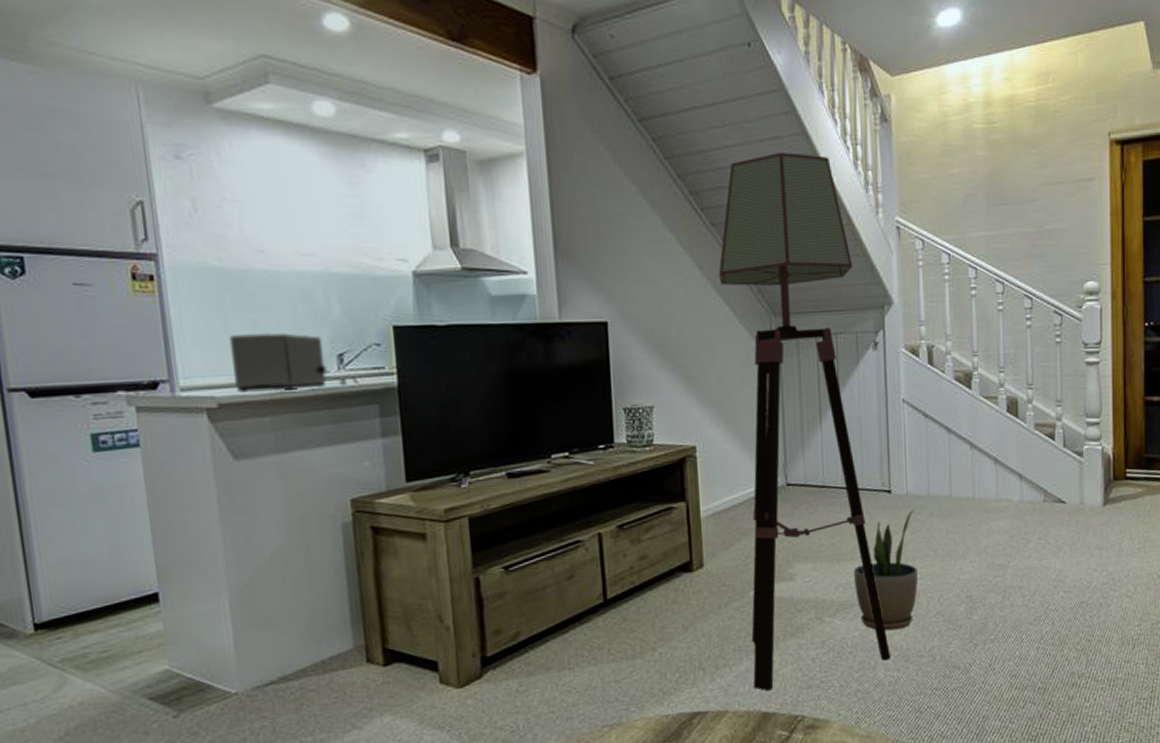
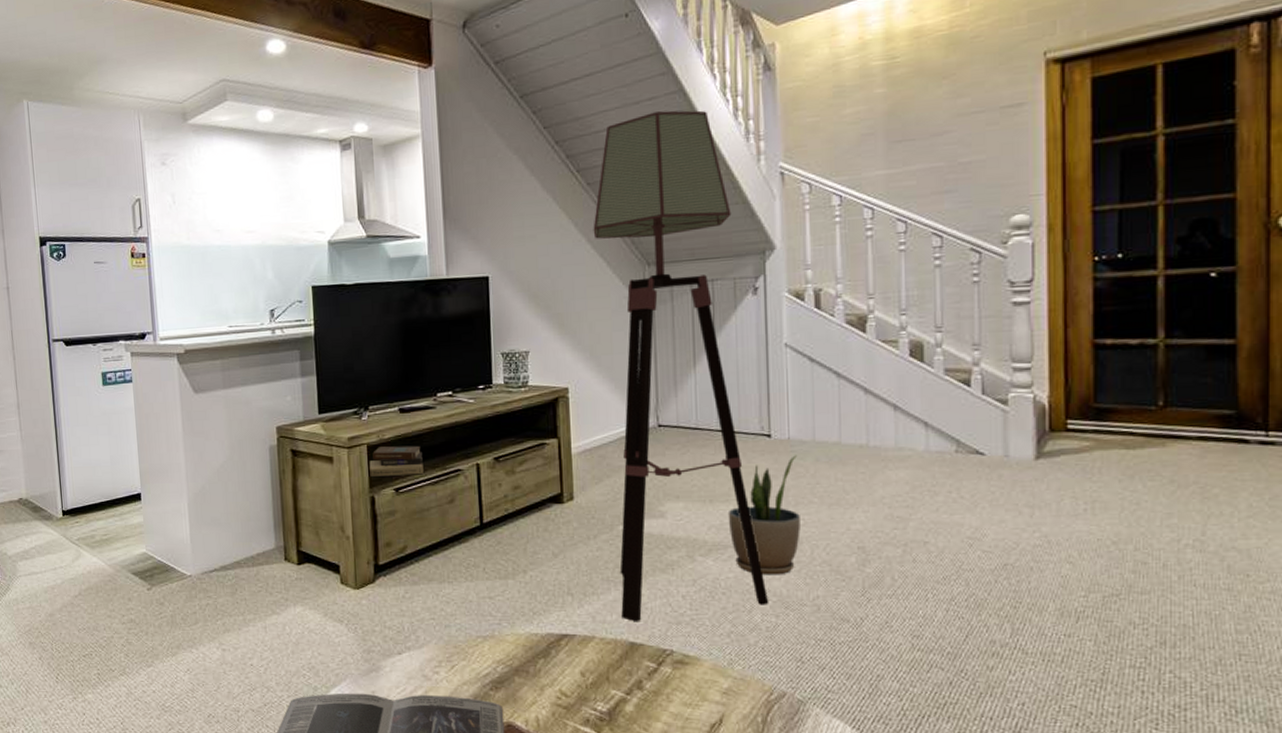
toaster: present [228,332,328,393] -> none [193,294,262,341]
books: none [471,515,538,556] -> present [369,445,424,478]

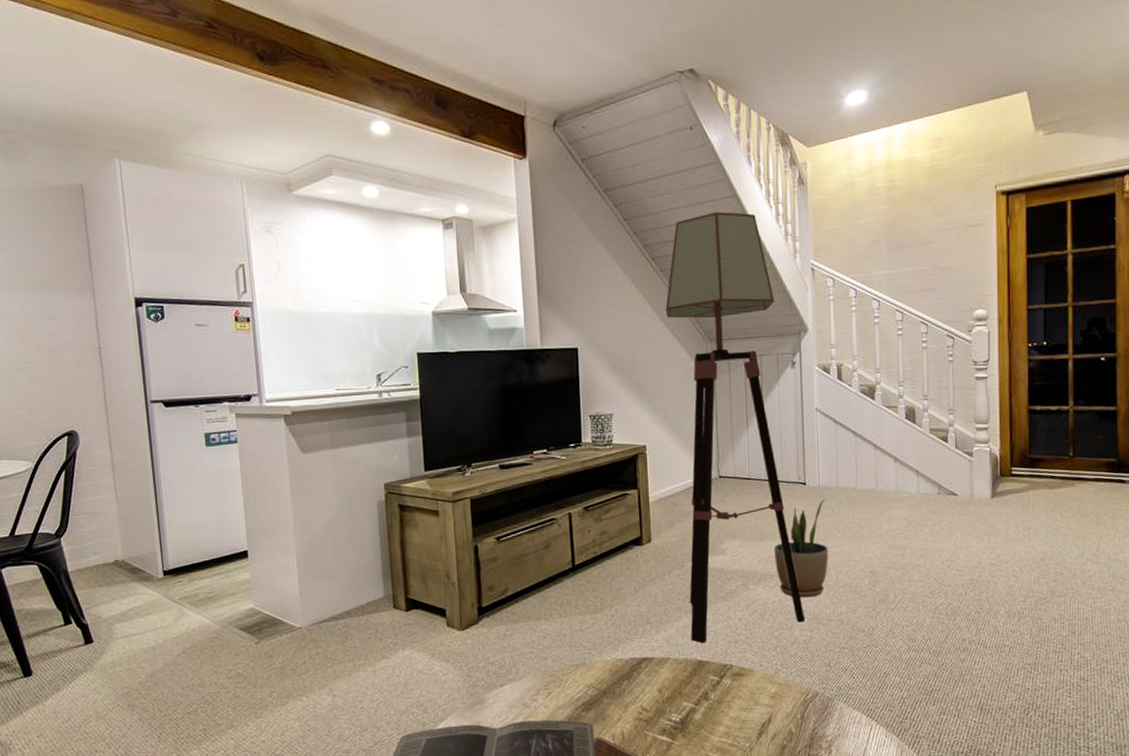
books: present [369,445,424,478] -> none [472,498,522,529]

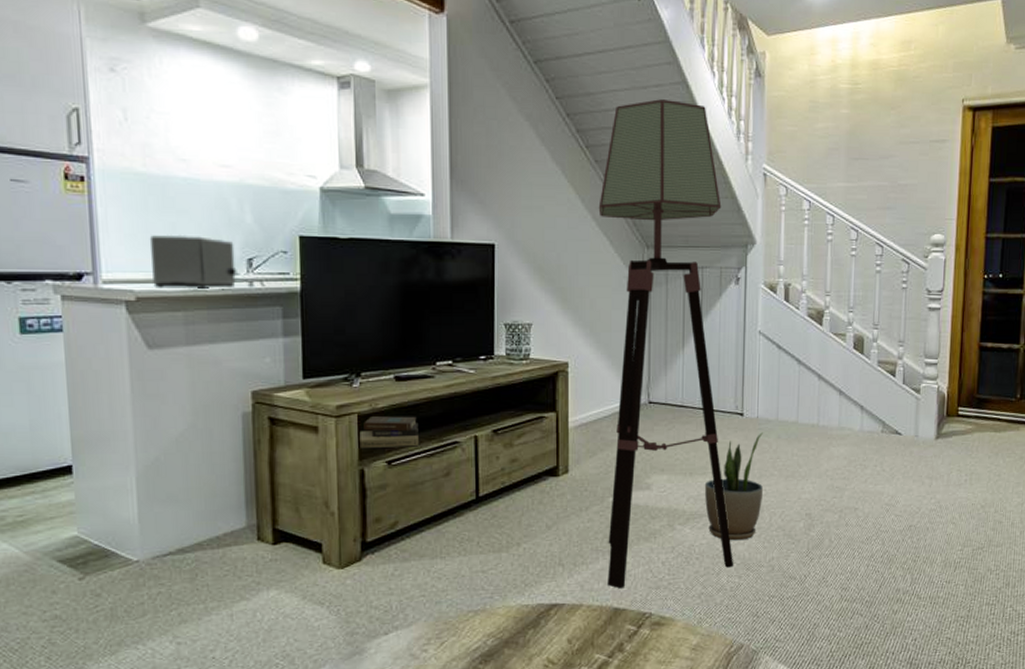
toaster: none [300,358,369,403] -> present [149,234,237,290]
books: none [472,498,522,529] -> present [359,416,419,450]

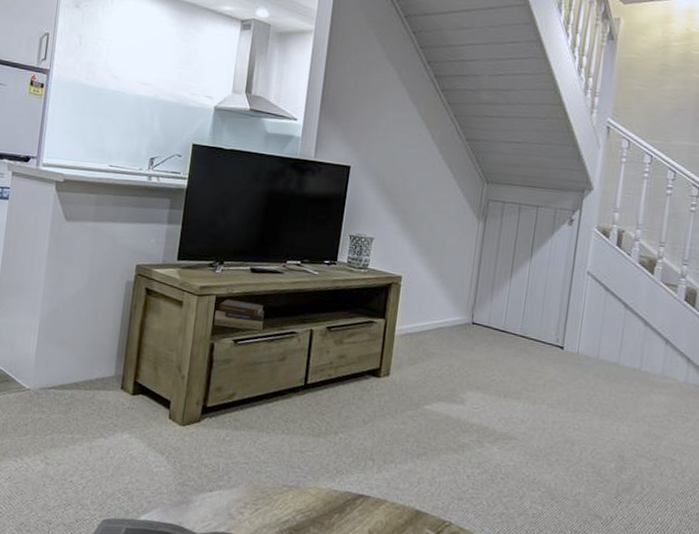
toaster: present [149,234,237,290] -> none [78,133,142,180]
floor lamp: present [598,99,734,589] -> none [413,54,563,494]
potted plant: present [704,432,763,540] -> none [516,368,582,469]

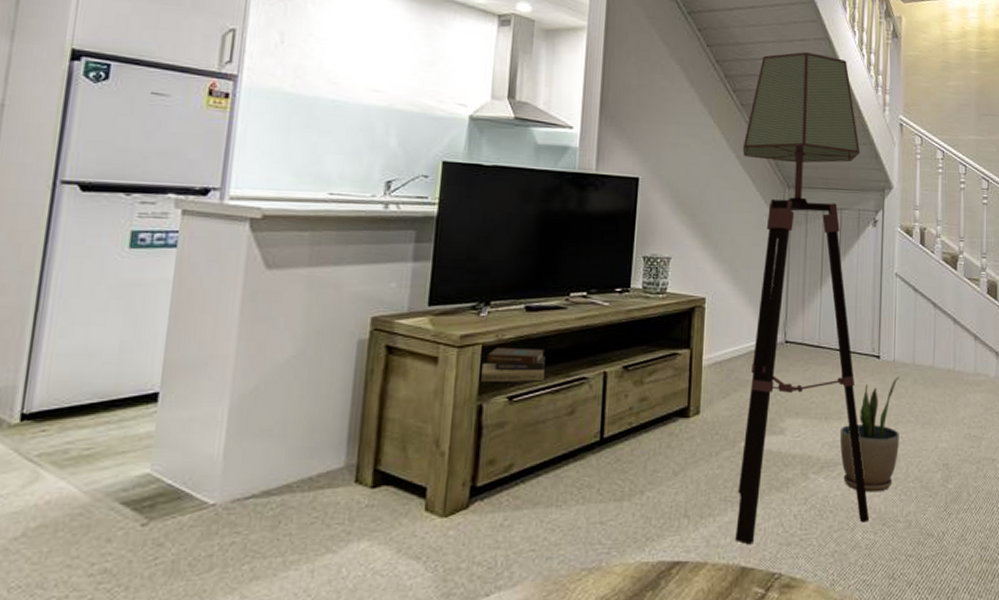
floor lamp: none [413,54,563,494] -> present [735,52,870,545]
potted plant: none [516,368,582,469] -> present [839,376,899,491]

